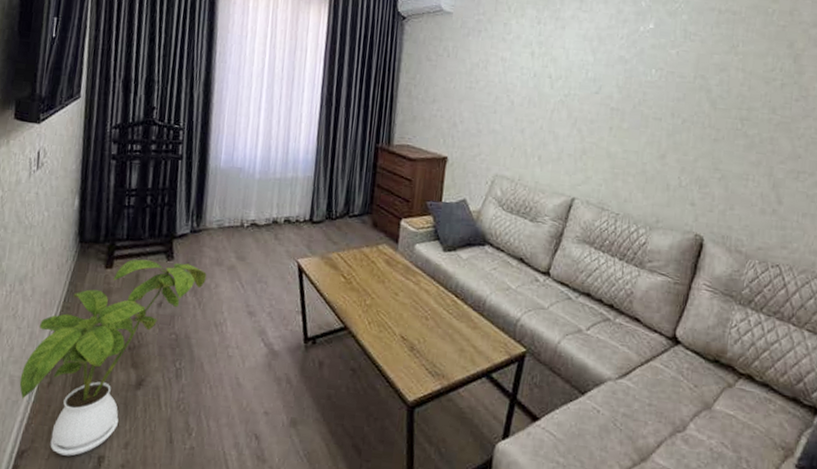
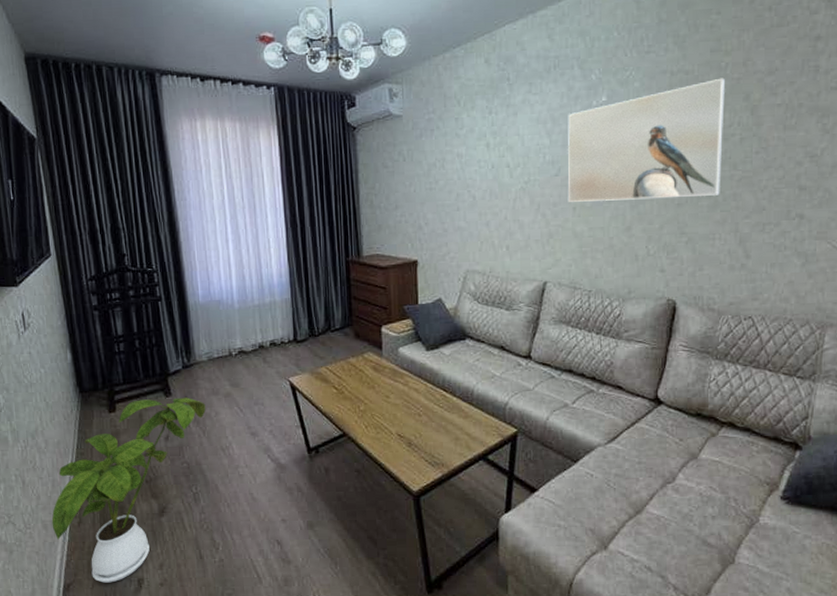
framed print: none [605,23,771,137] -> present [567,78,725,202]

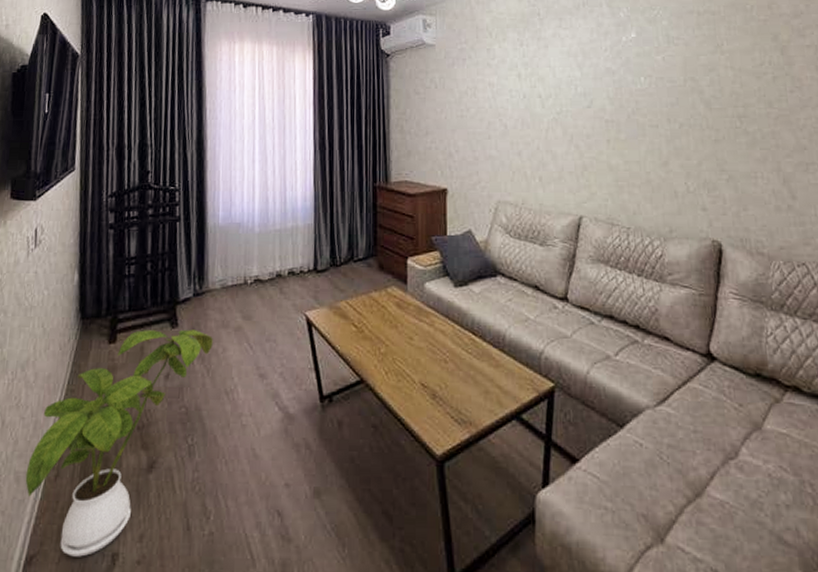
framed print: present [567,78,725,202] -> none [598,19,758,134]

